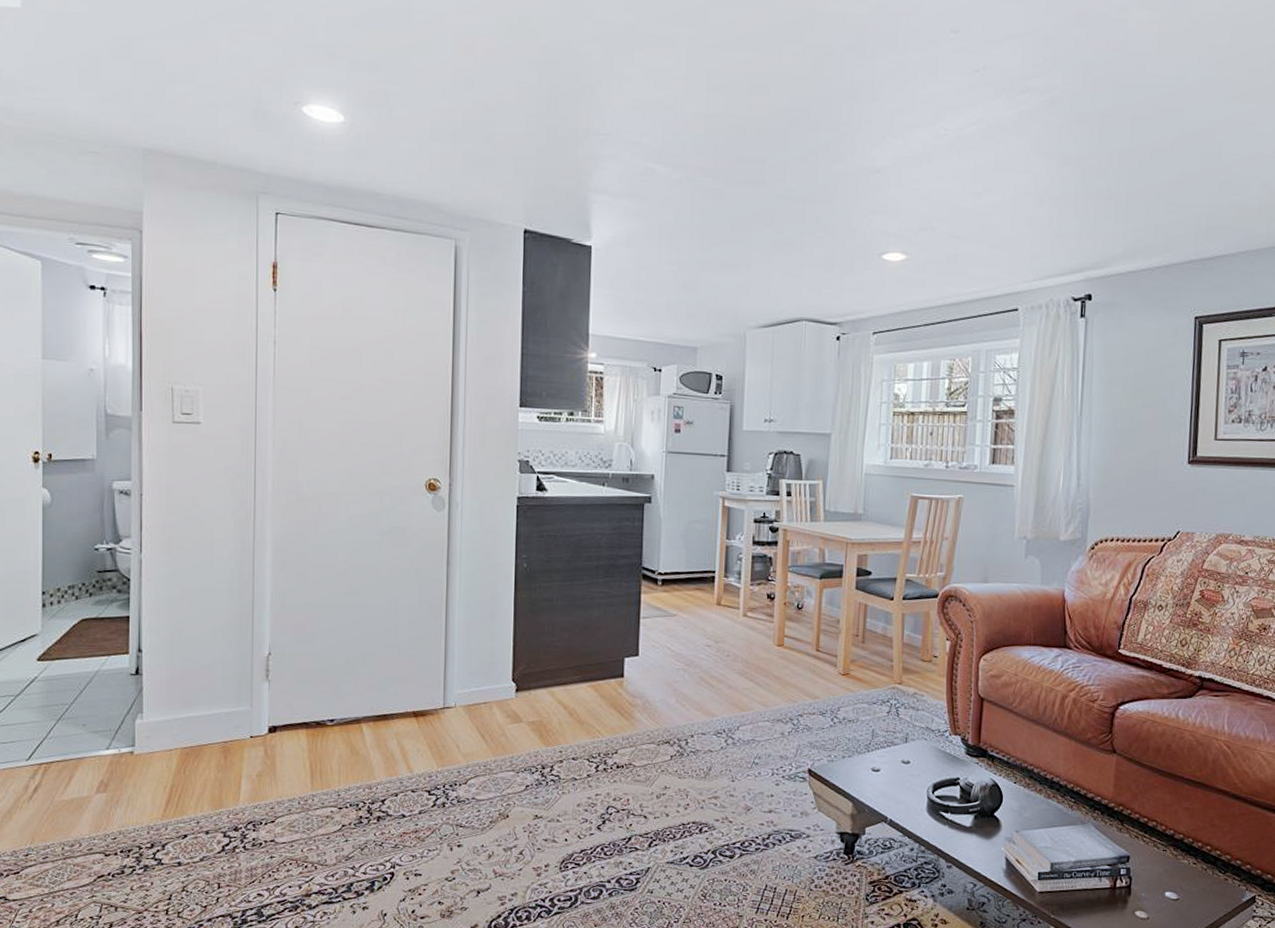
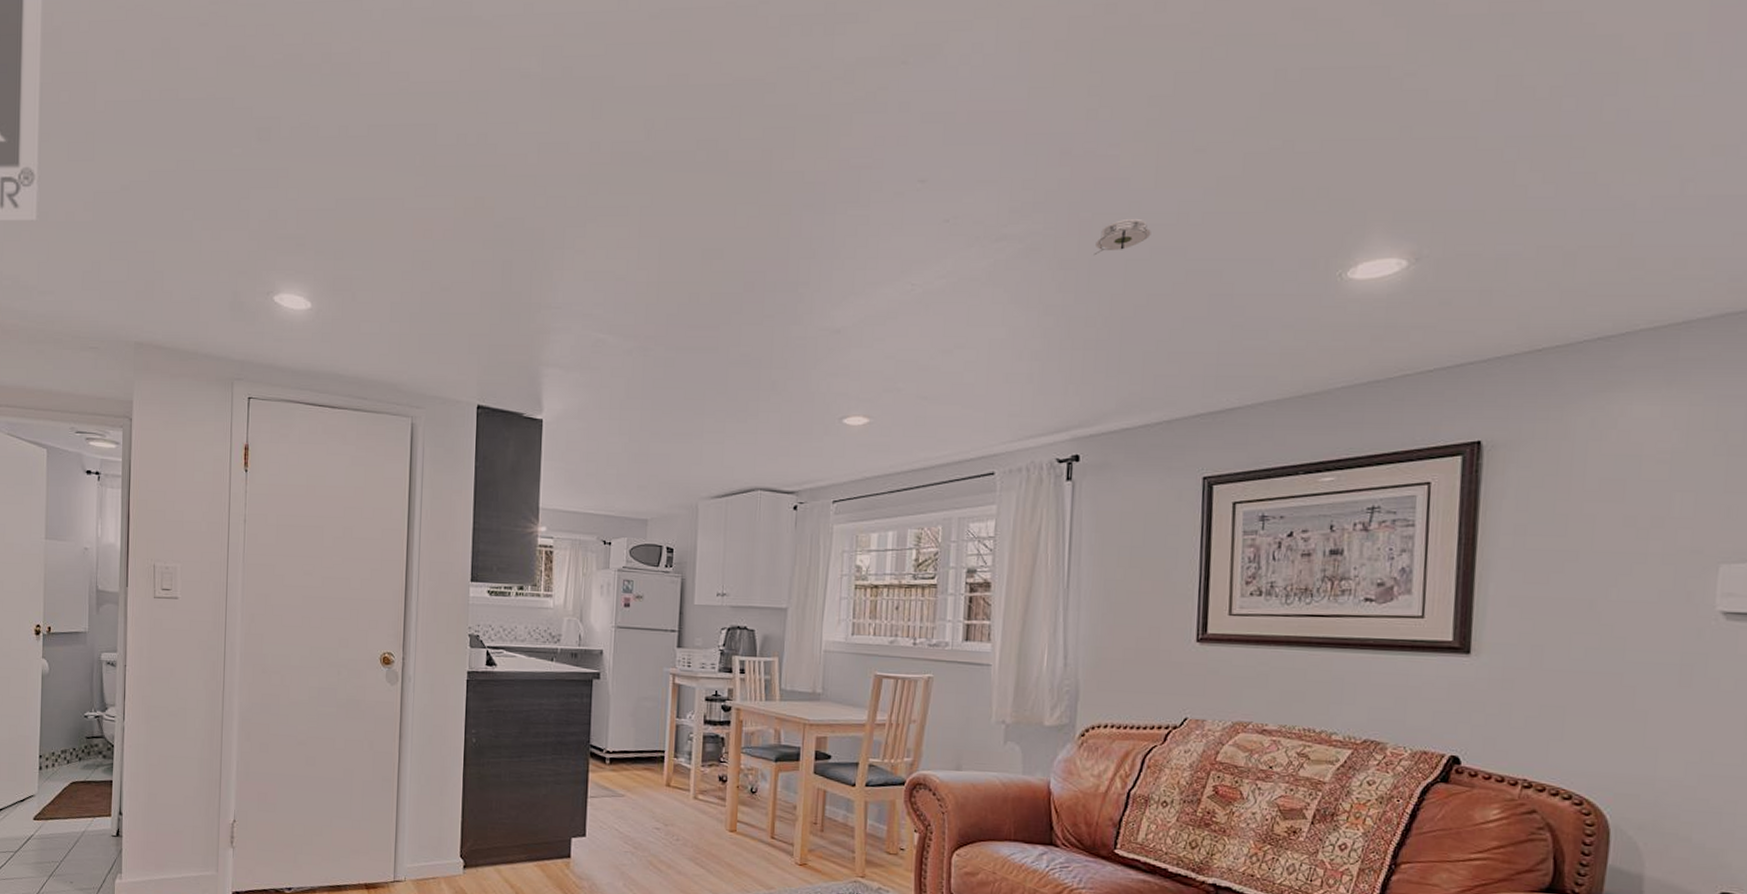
smoke detector: none [1105,79,1154,112] -> present [1094,218,1151,256]

